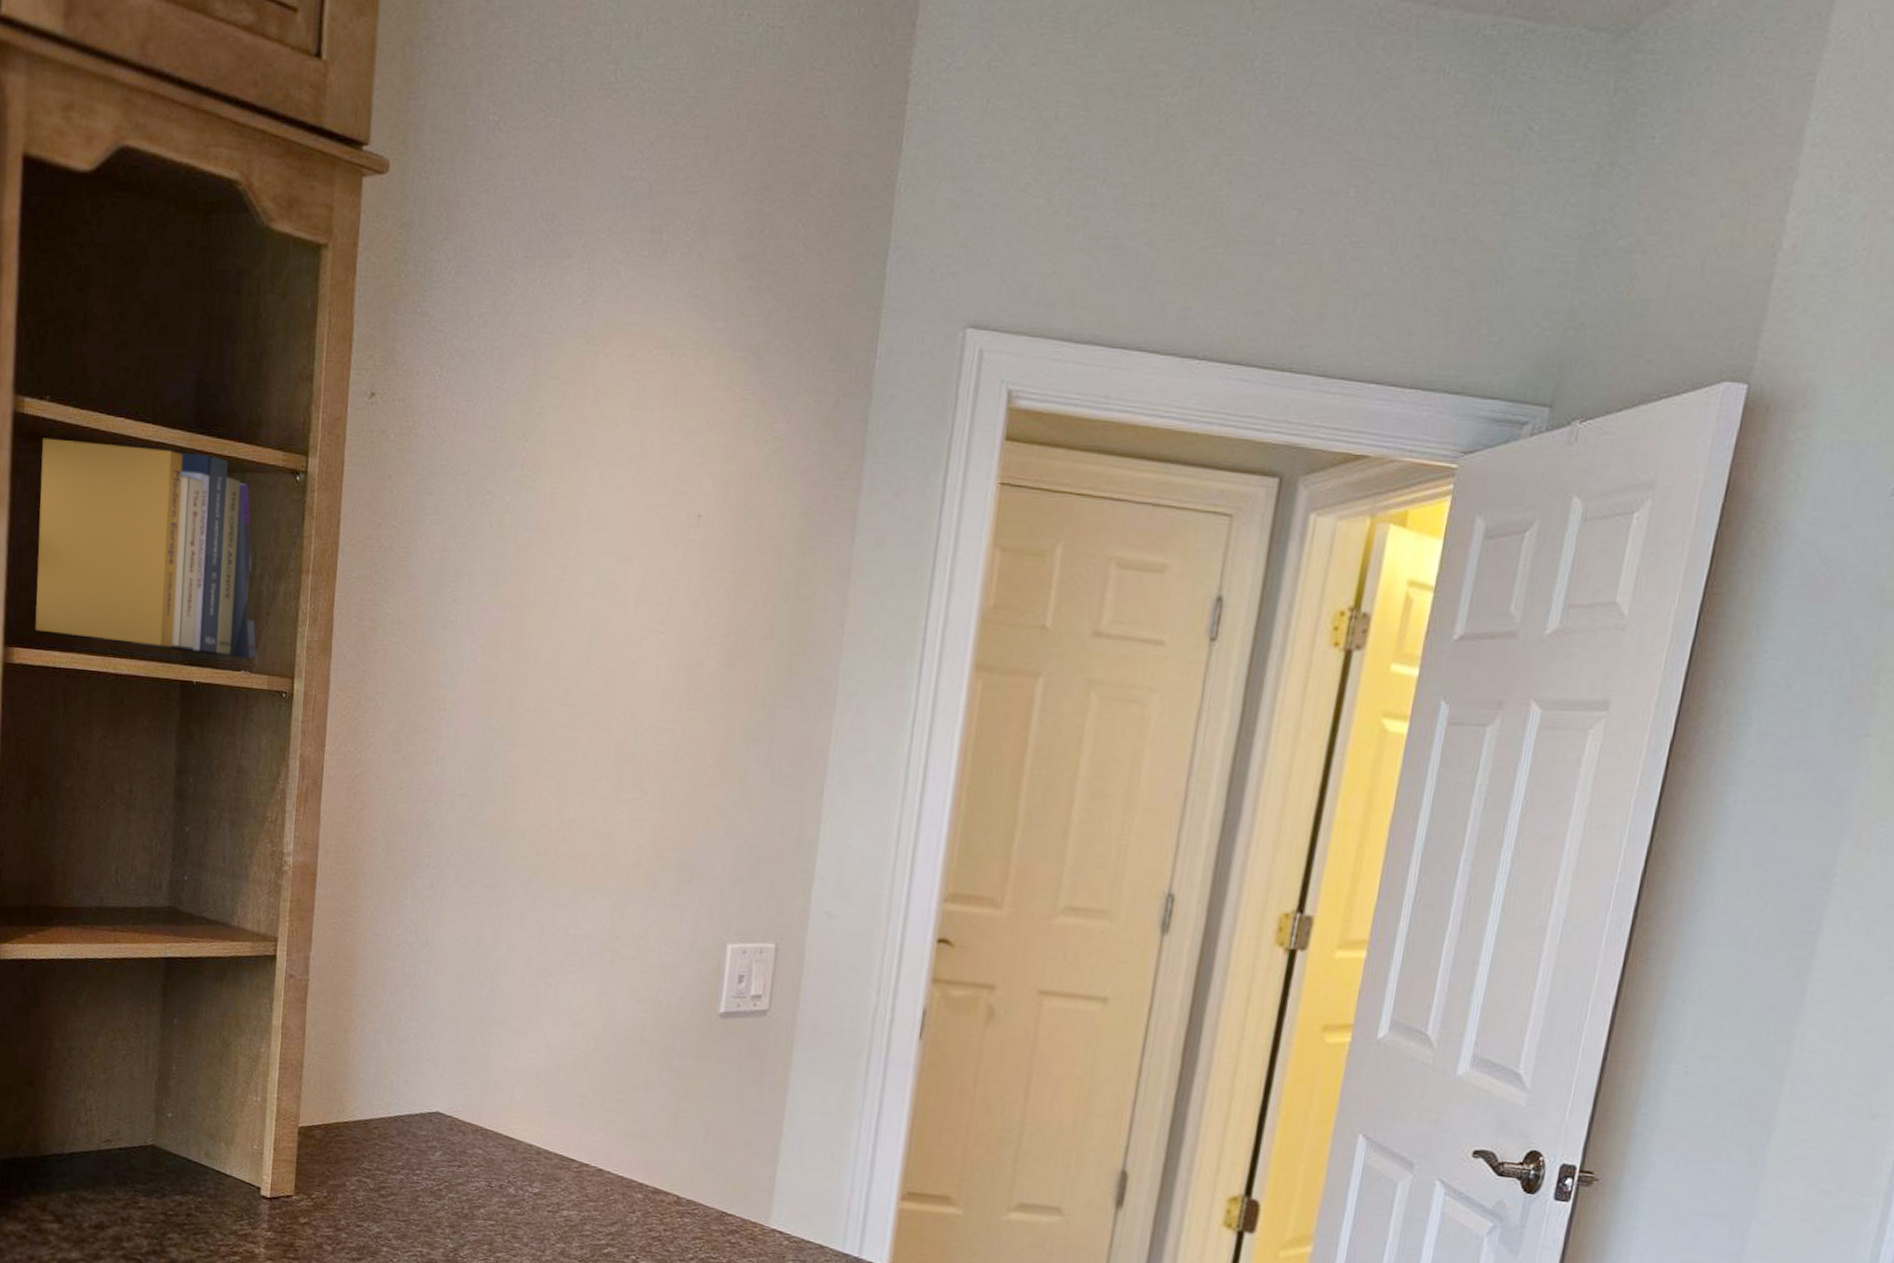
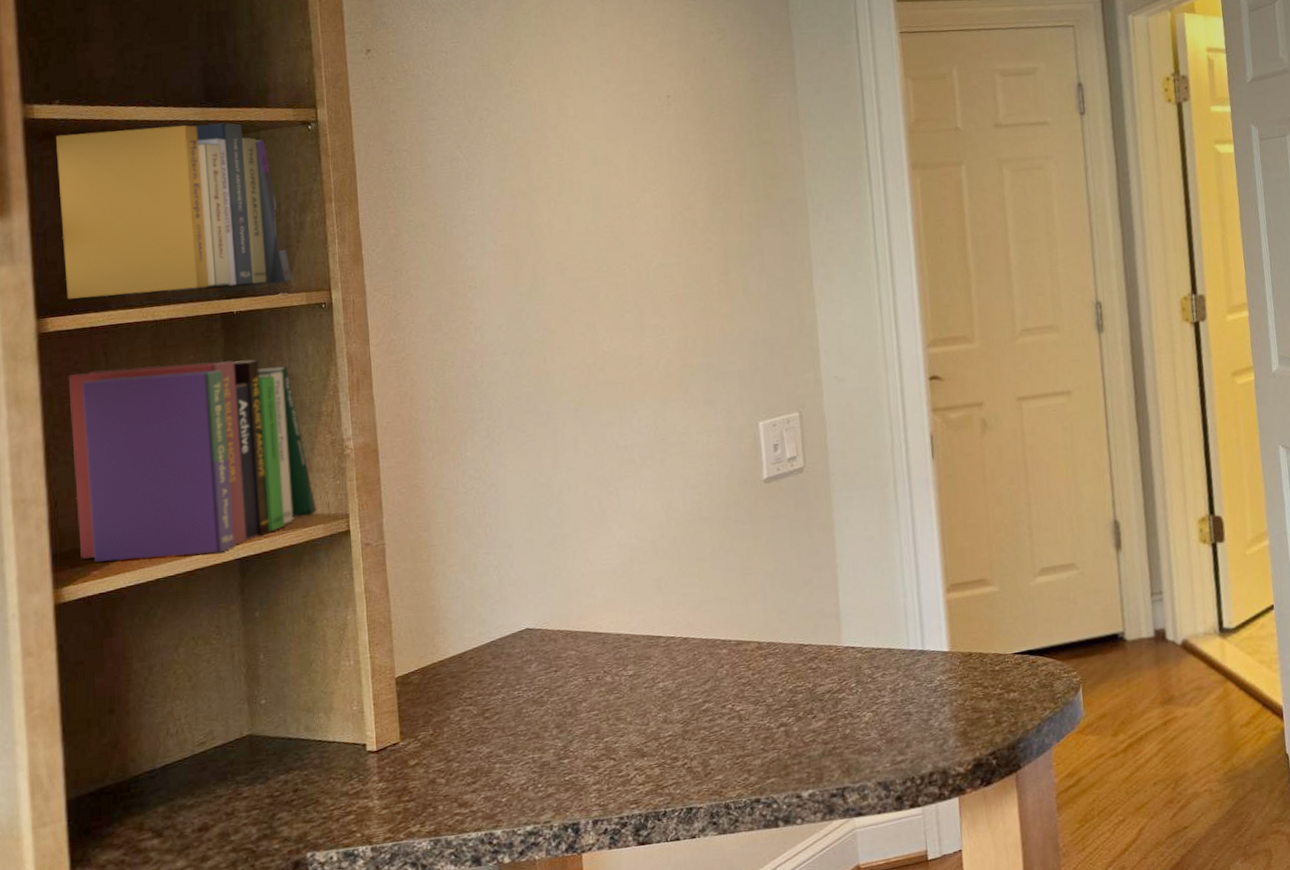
books: none [19,715,247,946] -> present [68,360,317,562]

